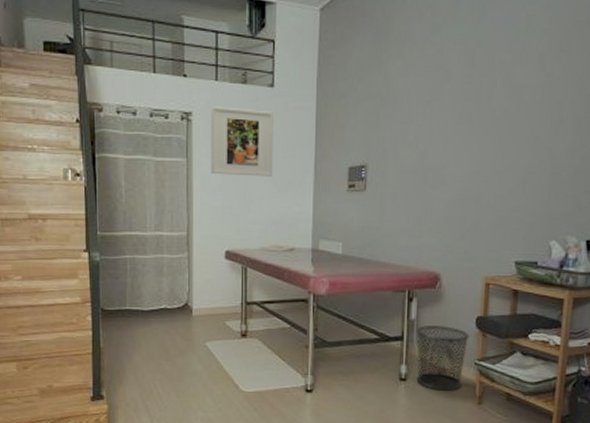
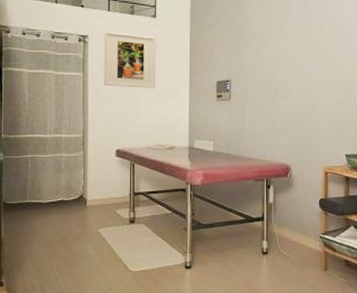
waste bin: present [416,325,470,391] -> none [273,206,315,261]

